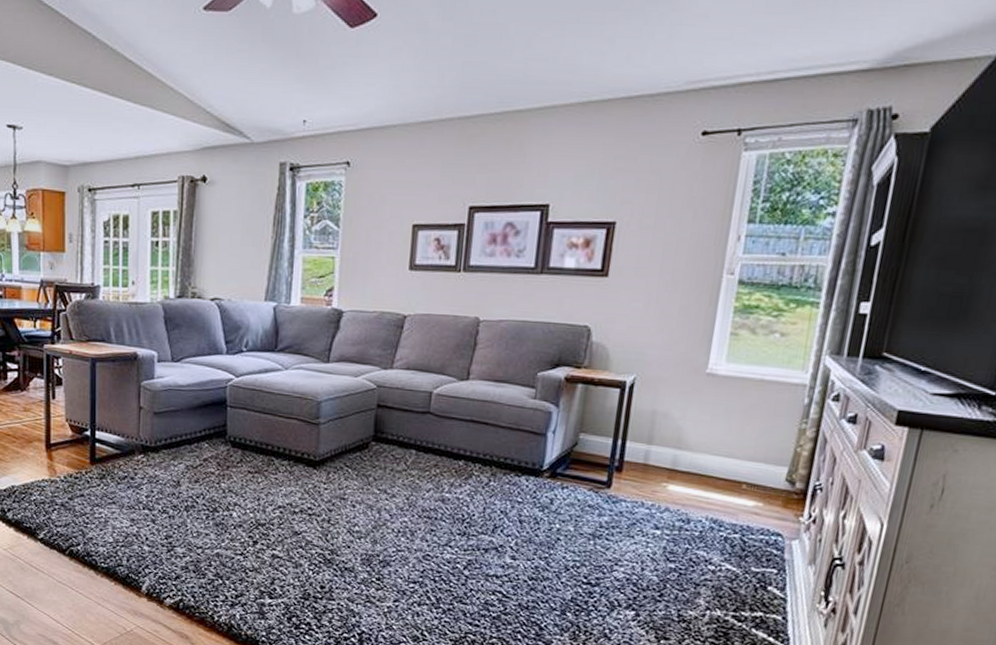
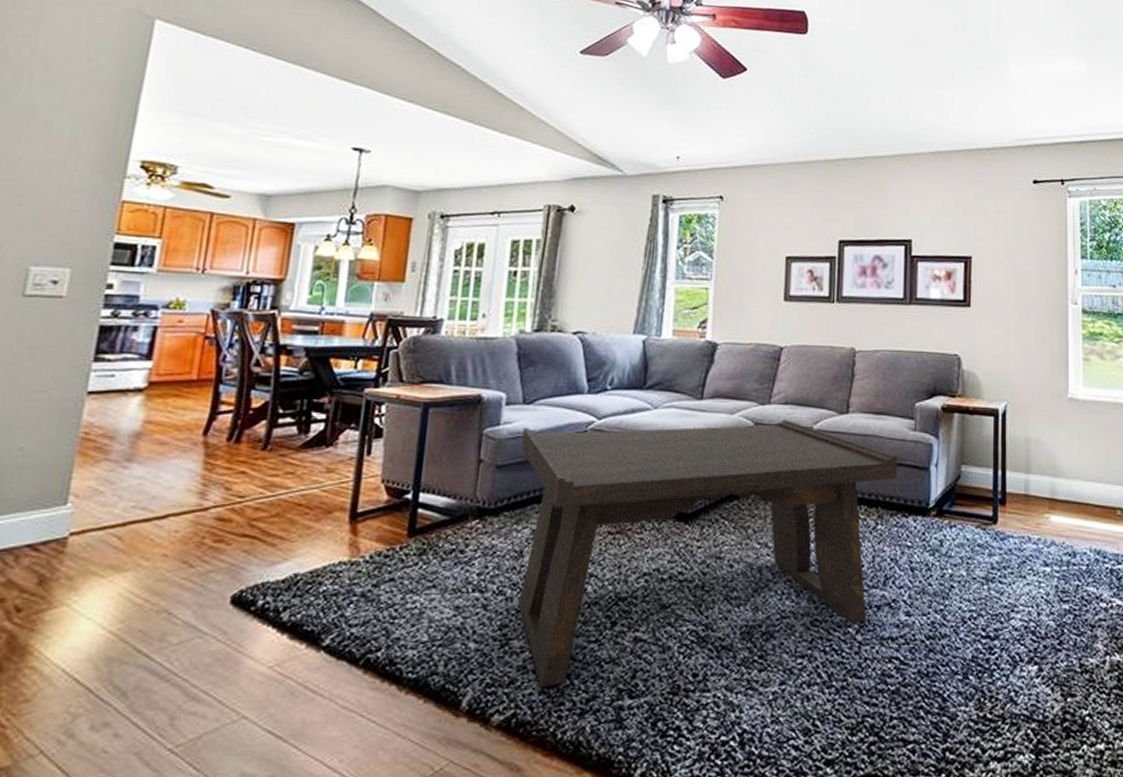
coffee table: none [173,382,516,584] -> present [518,420,898,688]

